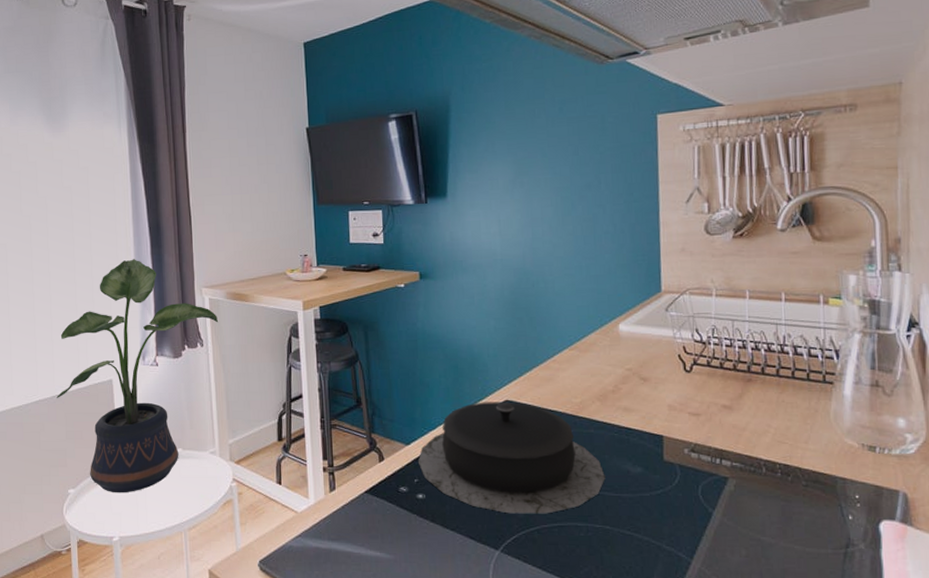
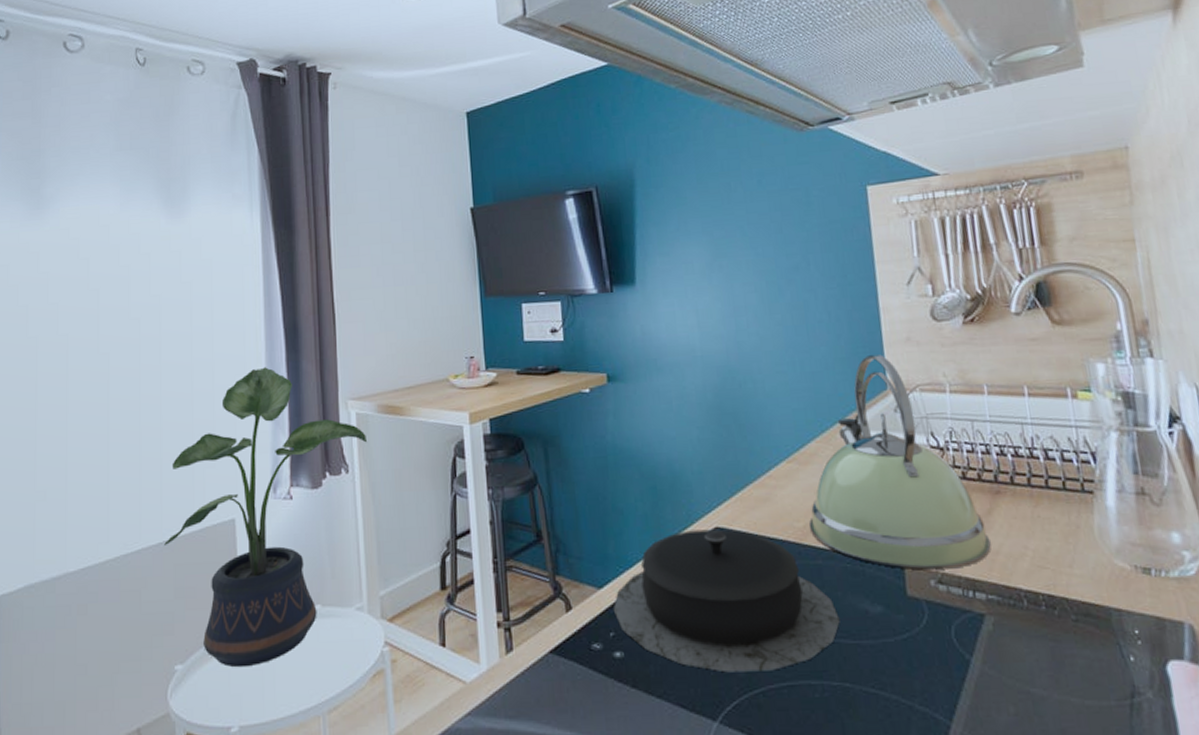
kettle: none [585,262,739,441] -> present [809,355,991,571]

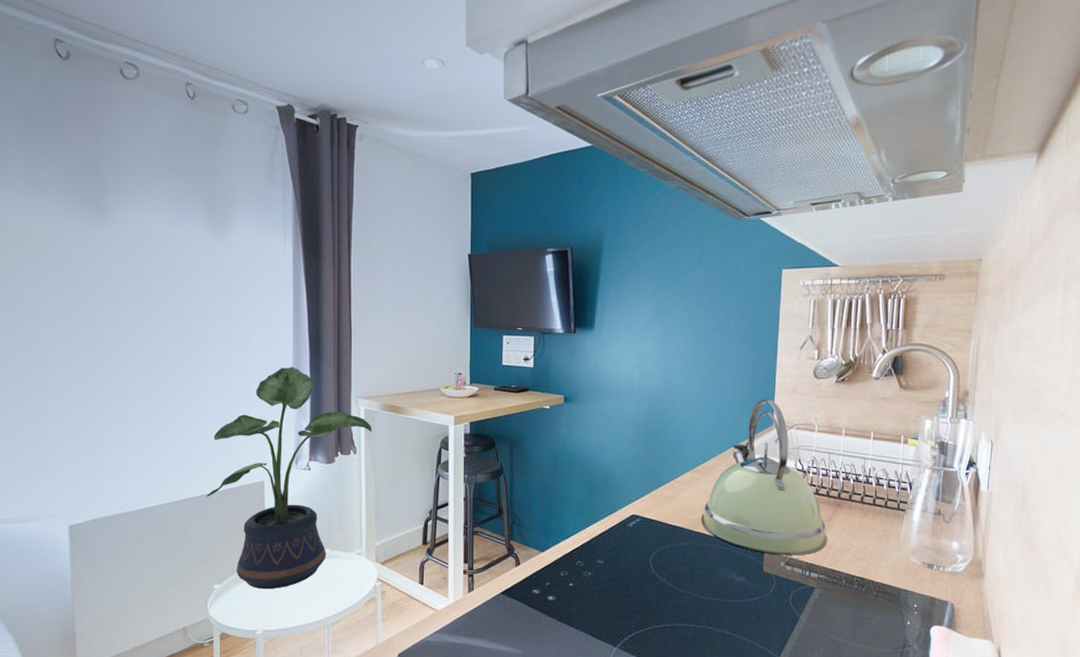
cooking pot: present [613,529,840,673] -> none [550,515,713,616]

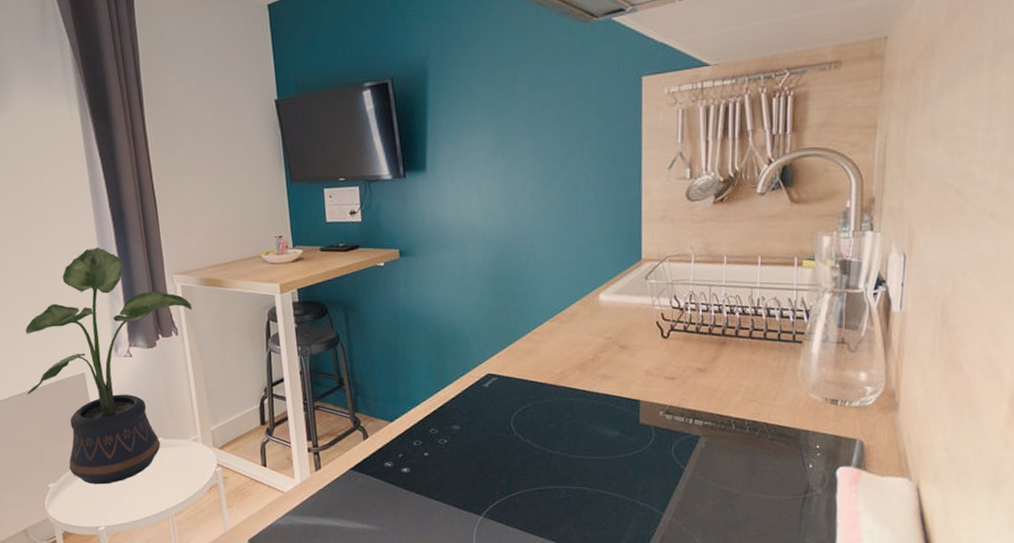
kettle: present [701,399,827,556] -> none [566,231,712,404]

